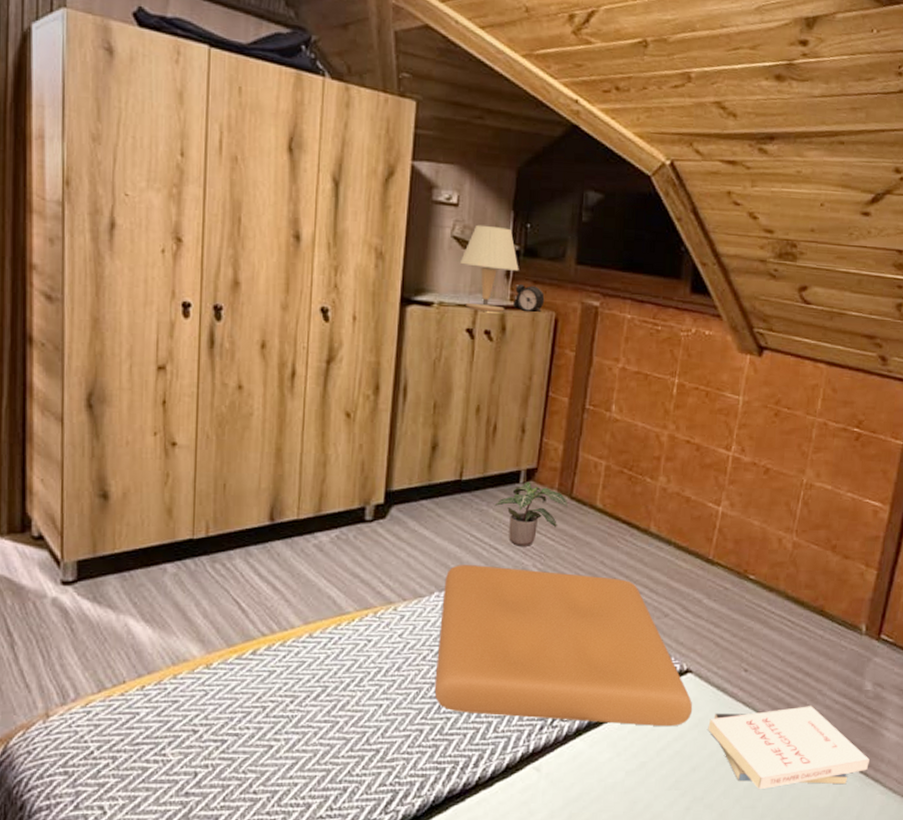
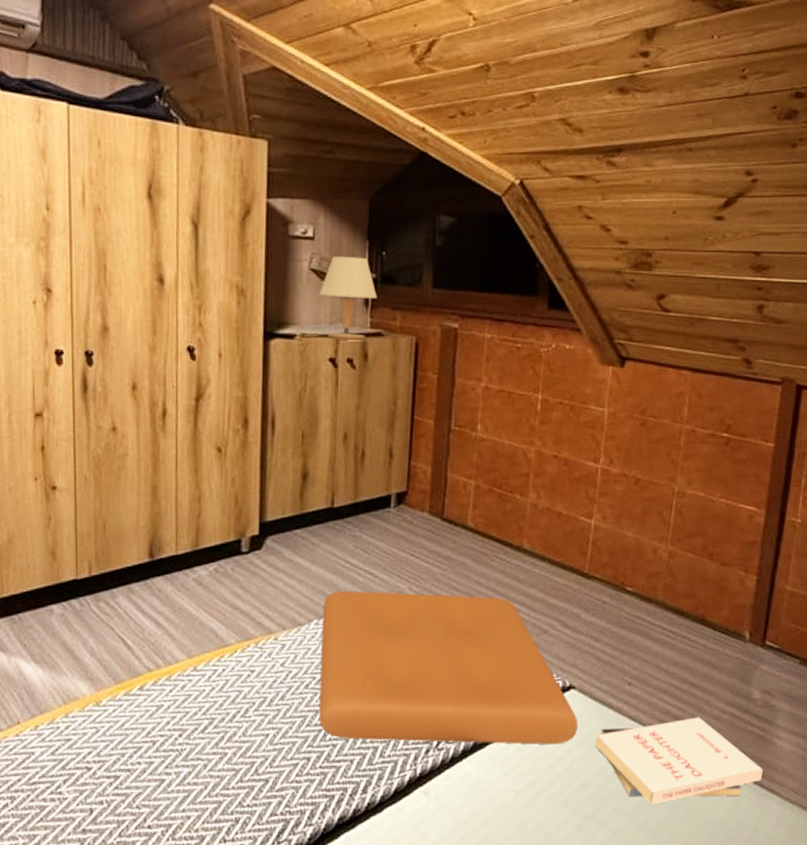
potted plant: present [494,481,568,546] -> none [367,505,439,570]
alarm clock: present [513,283,545,313] -> none [374,311,404,338]

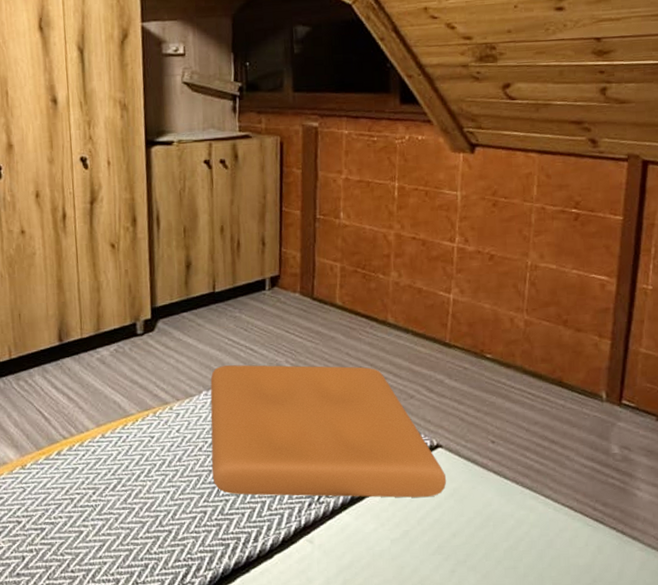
table lamp: present [318,256,377,340] -> none [191,68,244,144]
books: present [595,717,763,805] -> none [463,471,625,552]

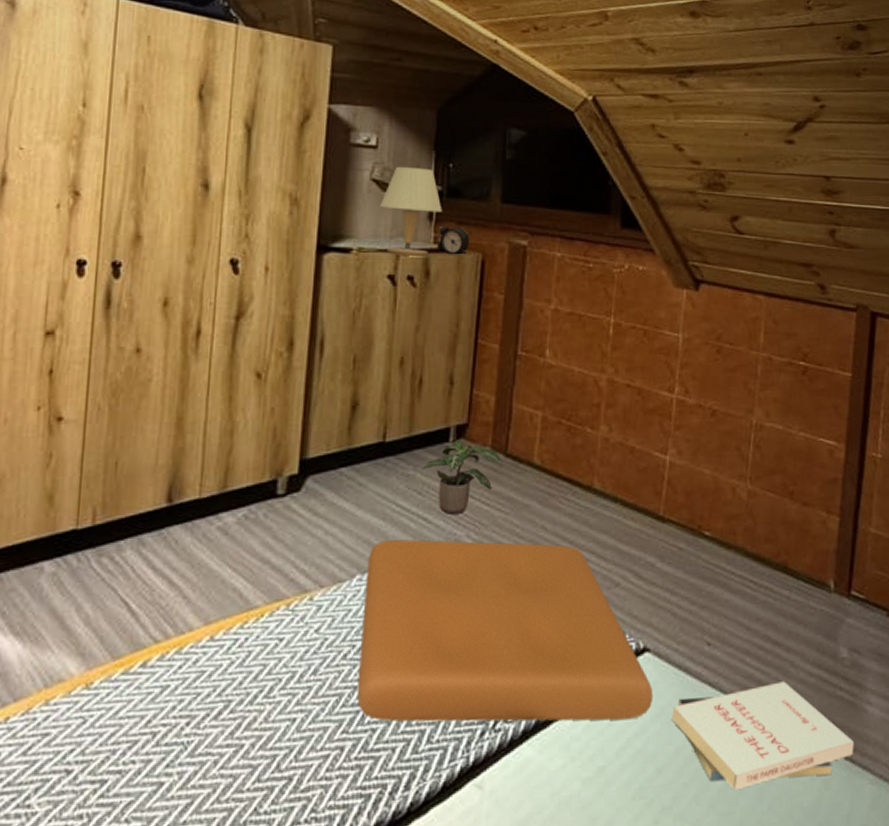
table lamp: none [191,68,244,144] -> present [379,166,442,256]
alarm clock: none [242,115,269,140] -> present [437,225,470,255]
potted plant: none [246,288,310,345] -> present [422,439,502,514]
books: none [463,471,625,552] -> present [672,681,854,791]

